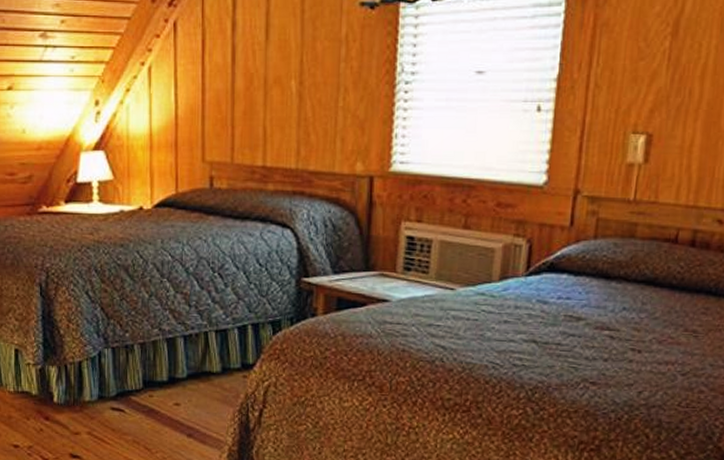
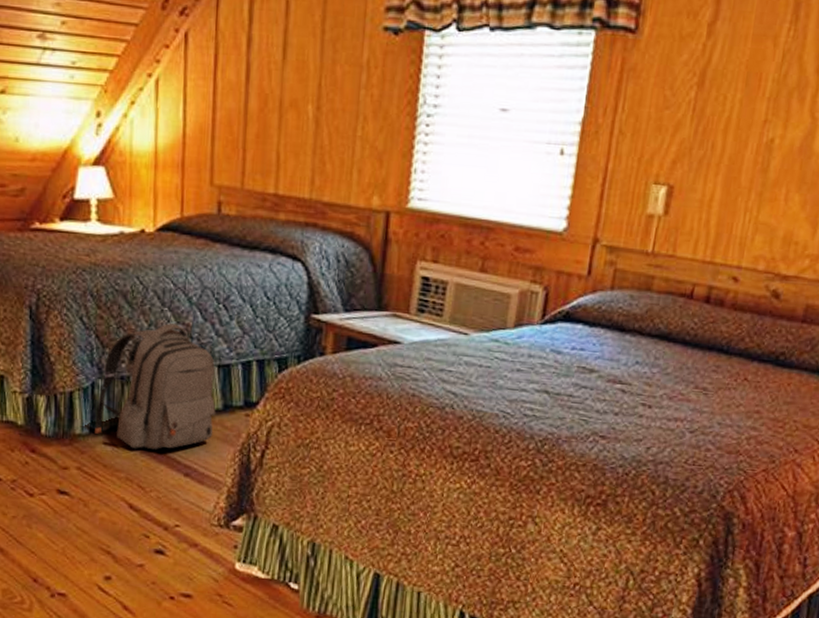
backpack: none [103,293,215,413] -> present [95,323,216,450]

